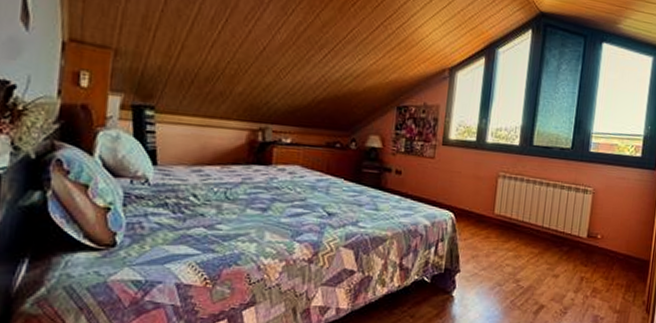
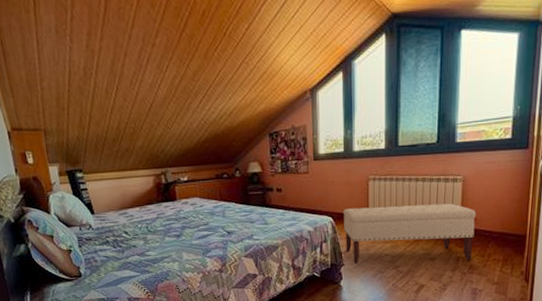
bench: none [464,205,604,283] -> present [343,203,477,264]

